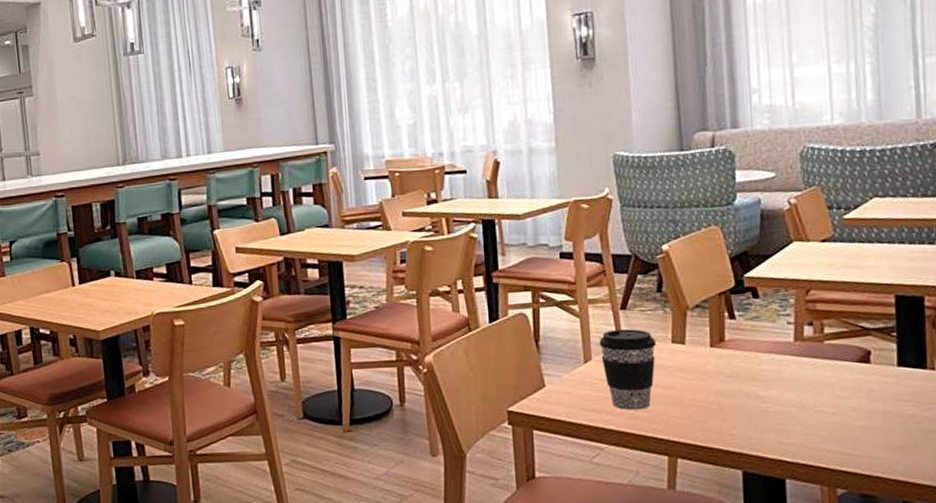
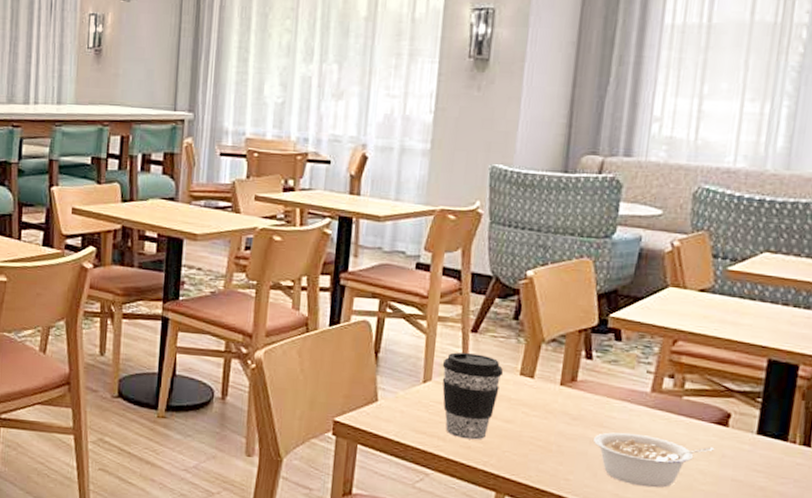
legume: none [750,382,862,431] -> present [594,432,715,488]

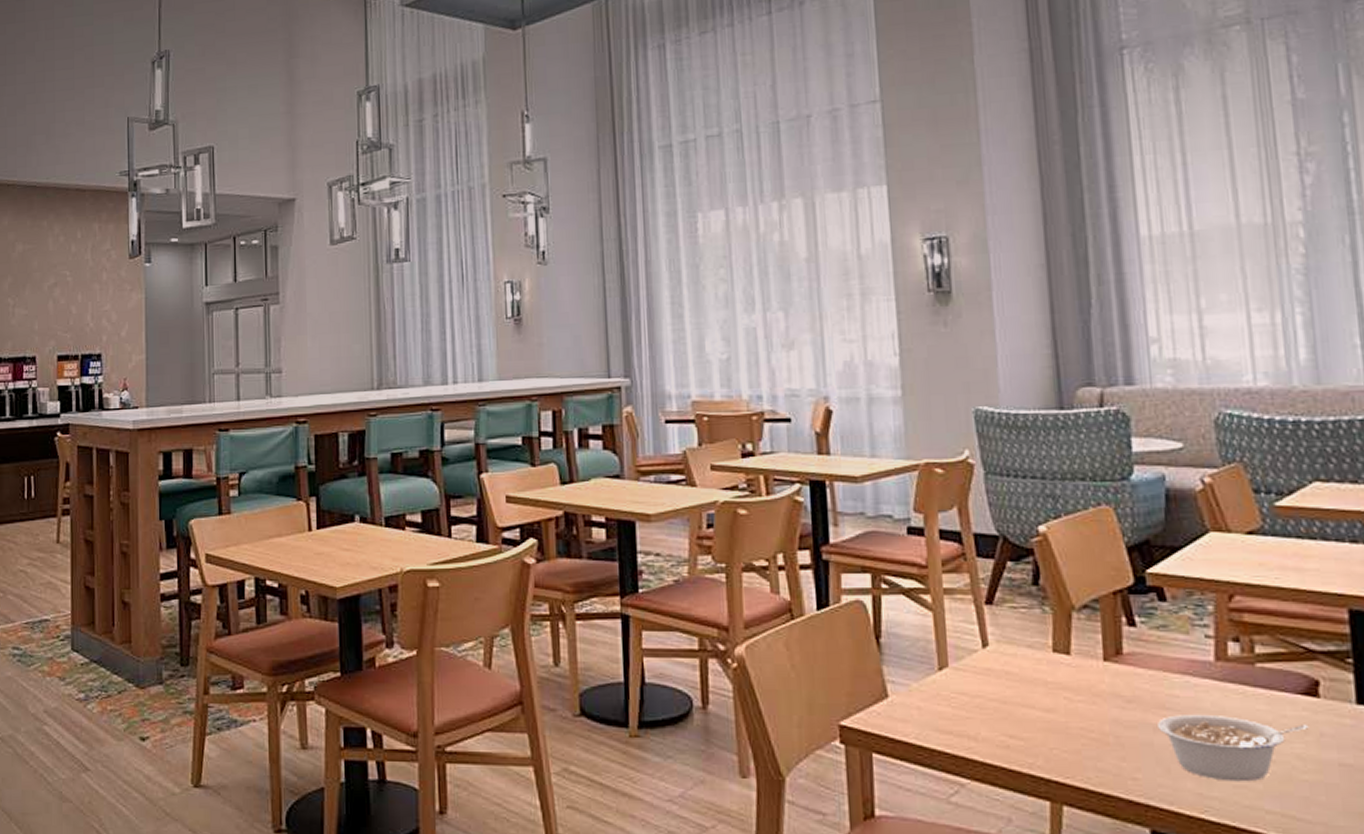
coffee cup: present [442,352,504,440] -> none [957,630,1033,737]

